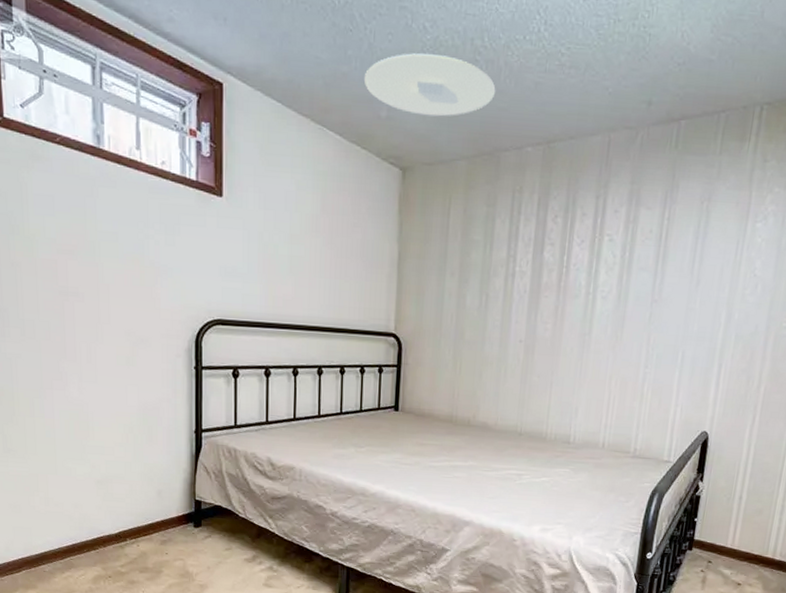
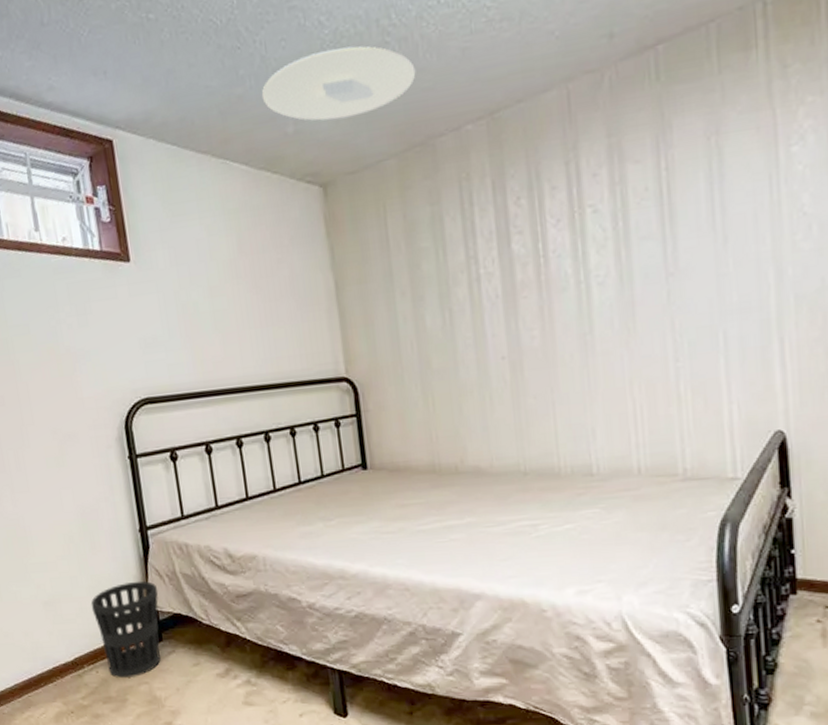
wastebasket: none [141,473,204,554] -> present [90,580,161,679]

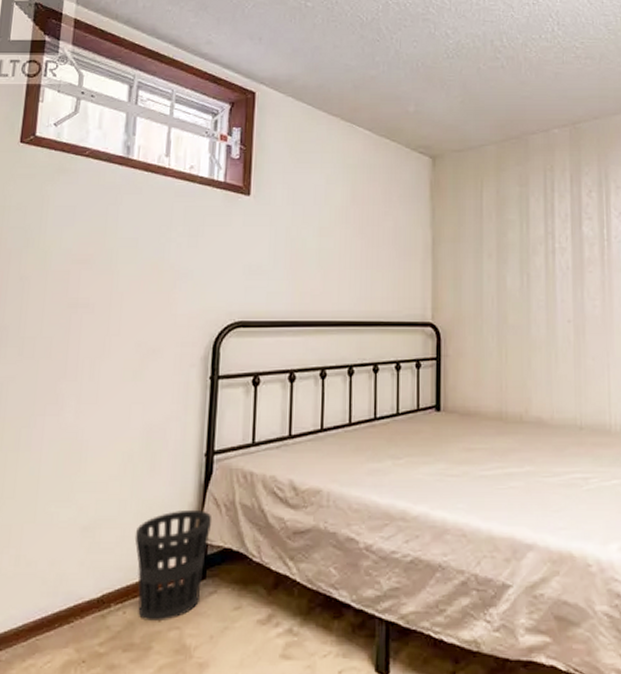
ceiling light: present [261,46,416,121] -> none [391,56,518,108]

